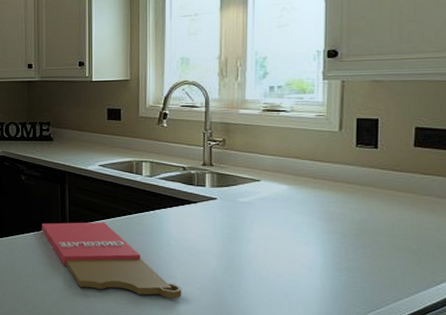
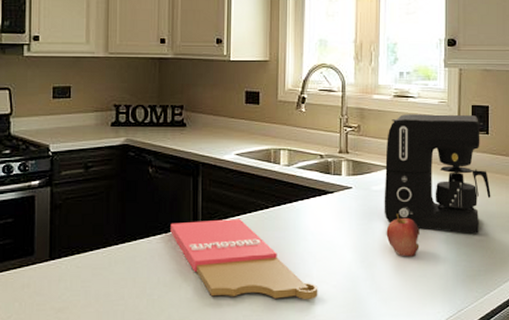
coffee maker: none [251,128,379,250] -> present [384,114,491,234]
fruit: none [254,225,292,268] -> present [386,213,420,257]

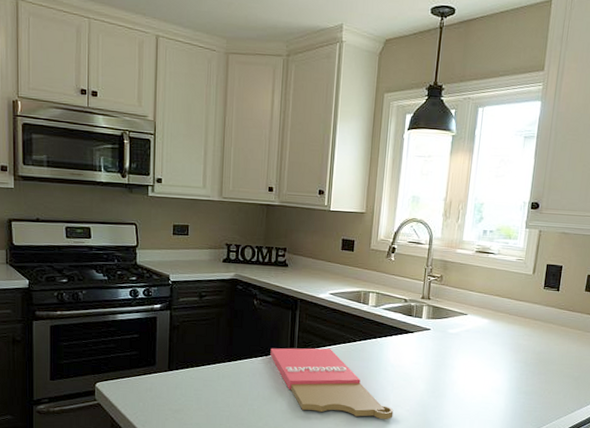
coffee maker: present [384,114,491,234] -> none [456,268,555,376]
fruit: present [386,213,420,257] -> none [456,354,487,392]

